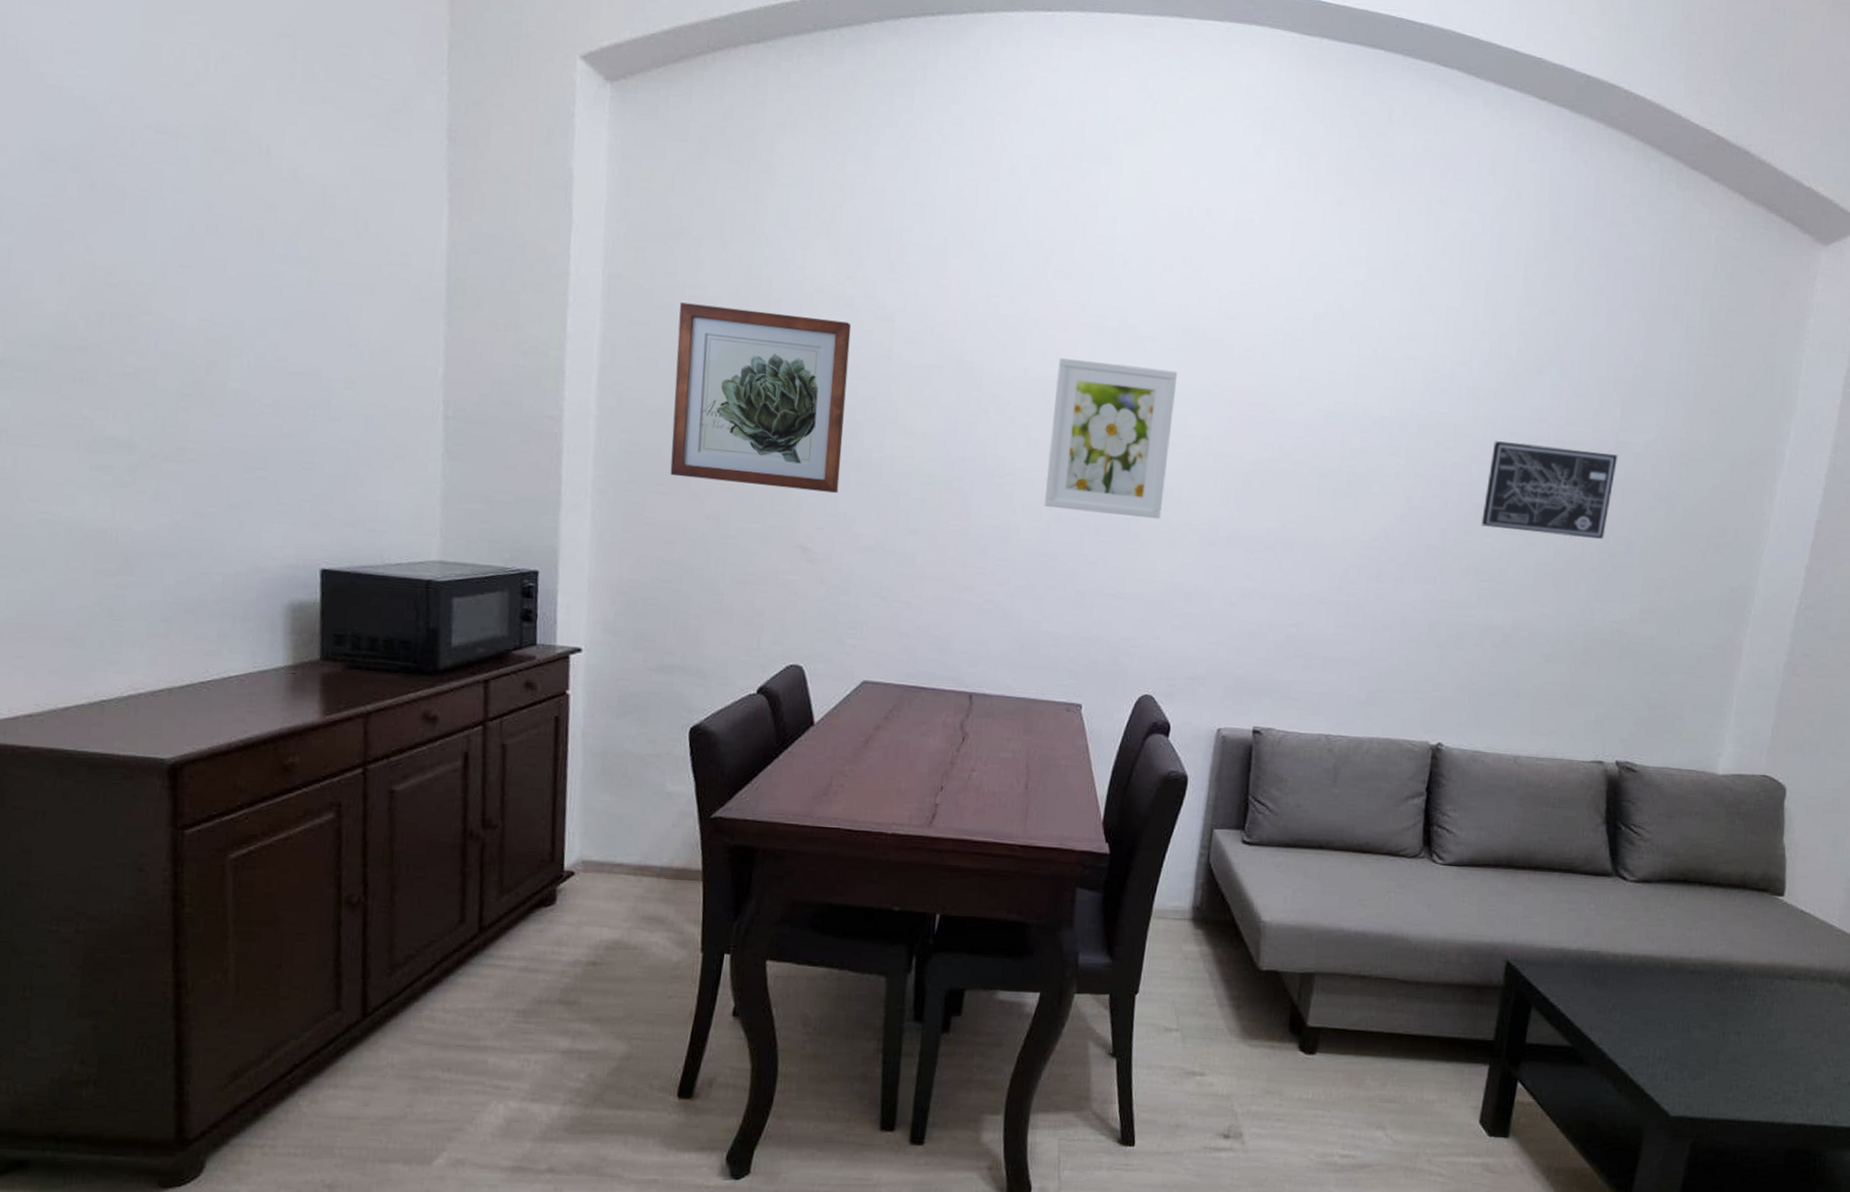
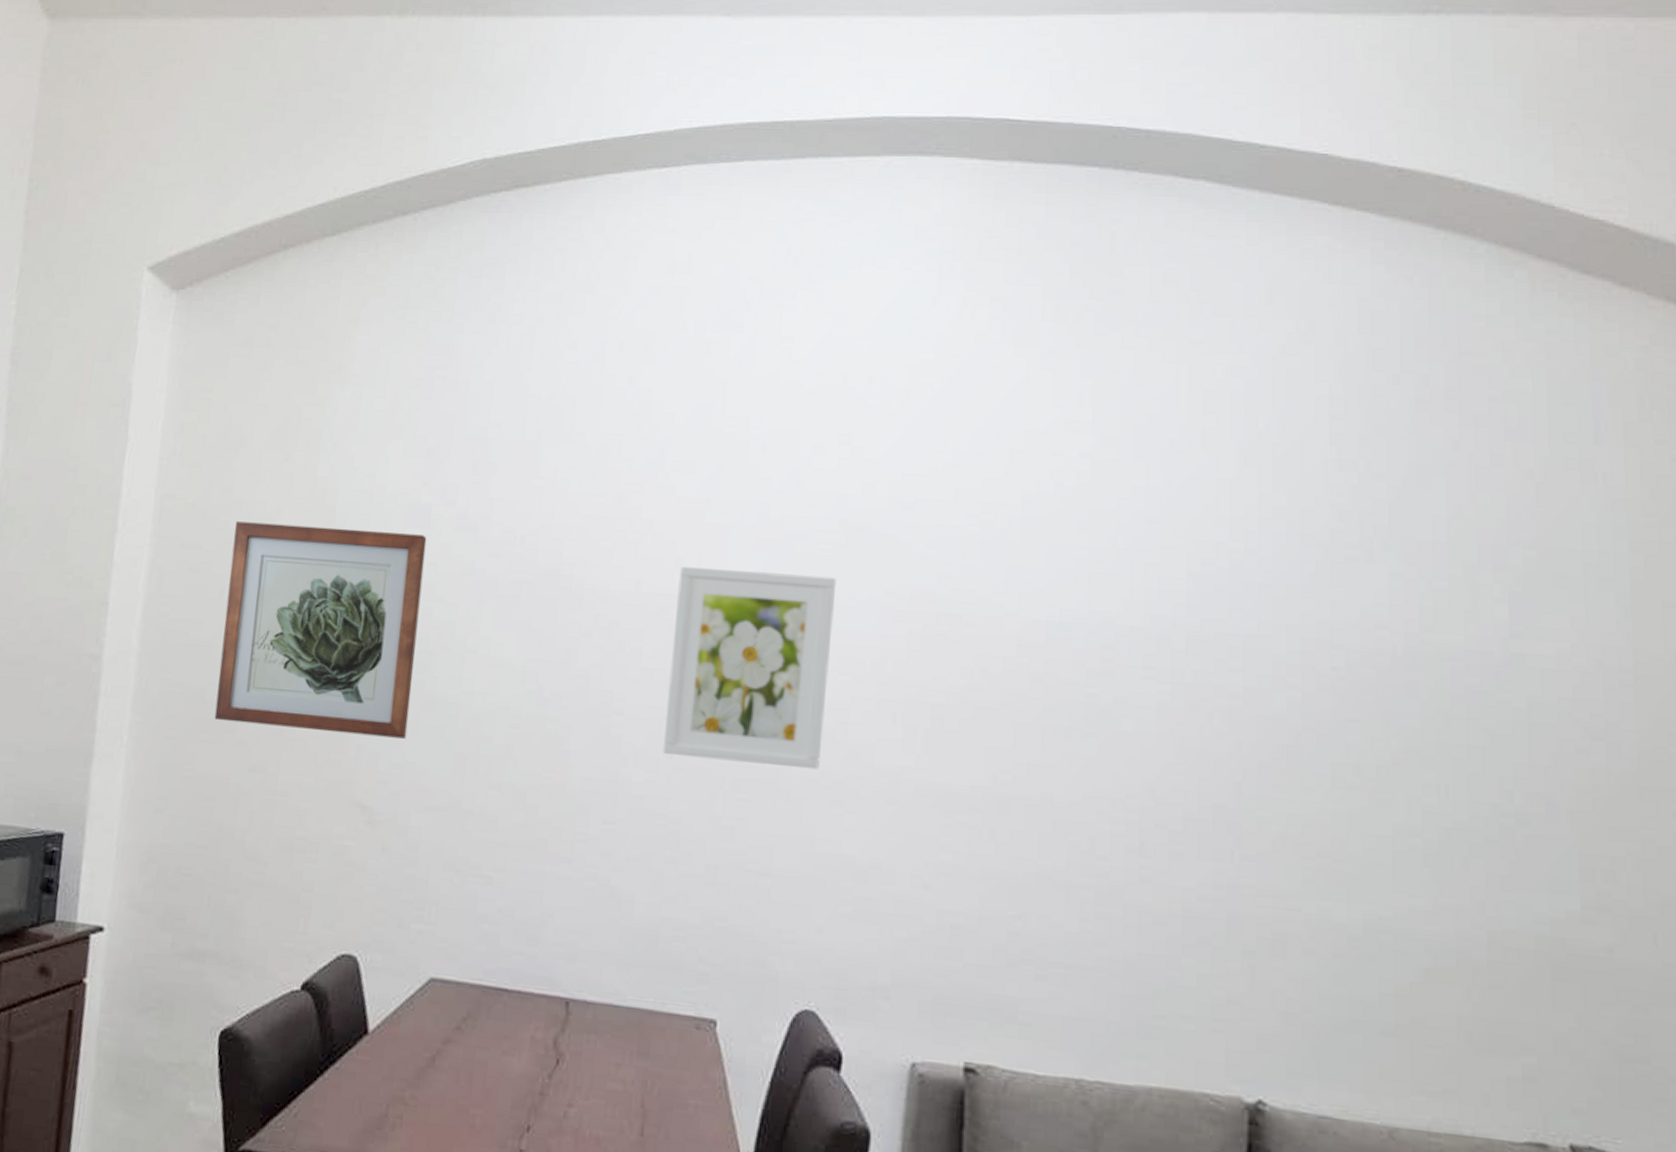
wall art: present [1481,441,1618,539] -> none [1298,657,1513,796]

